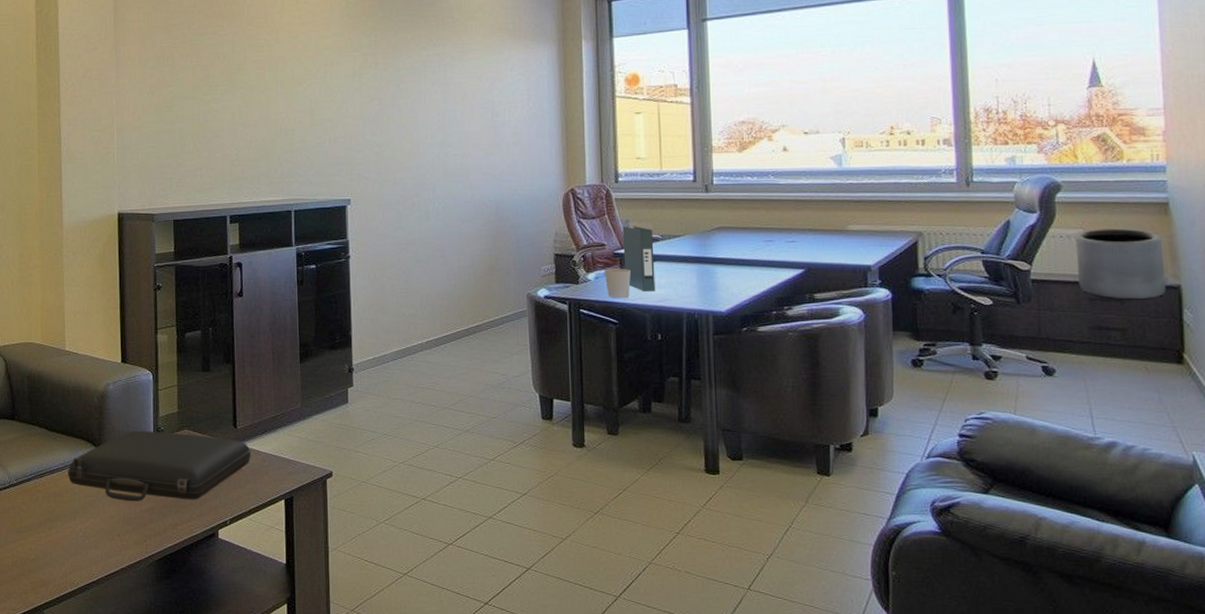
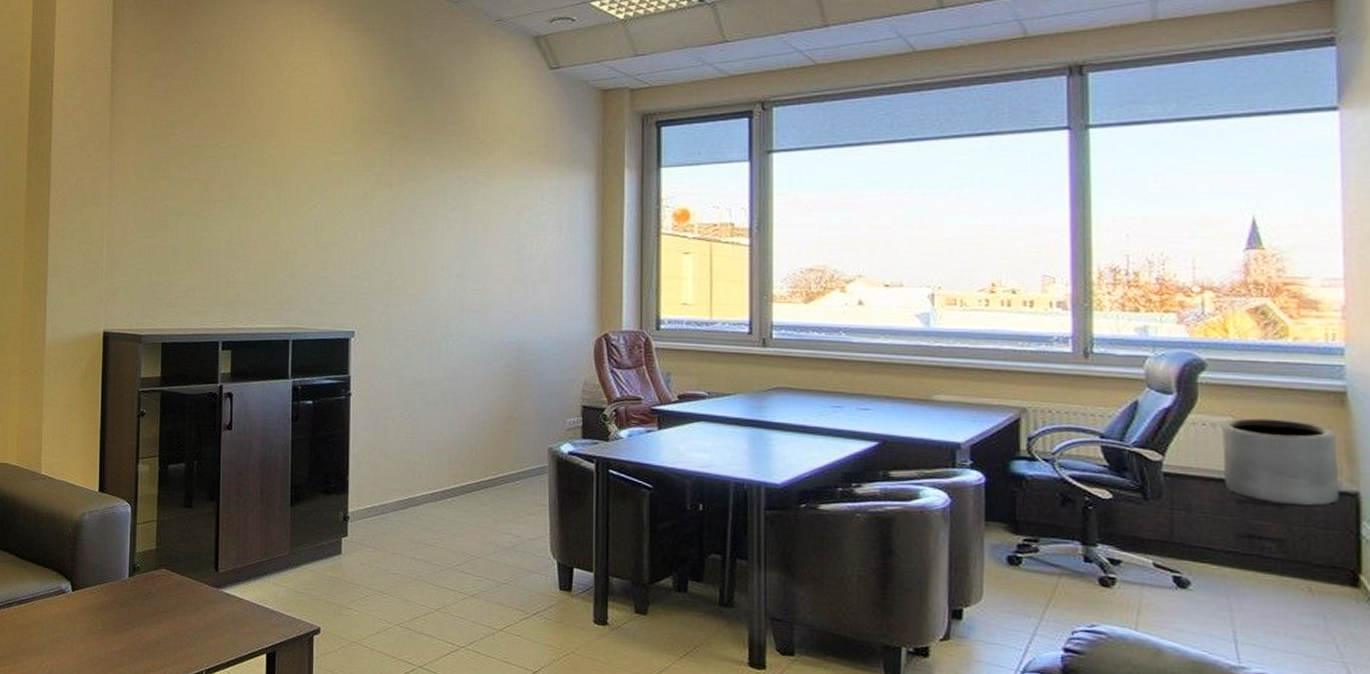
briefcase: present [68,430,251,502] -> none [37,565,233,646]
dixie cup: present [604,268,631,299] -> none [638,426,670,462]
binder: present [622,226,656,292] -> none [662,379,699,456]

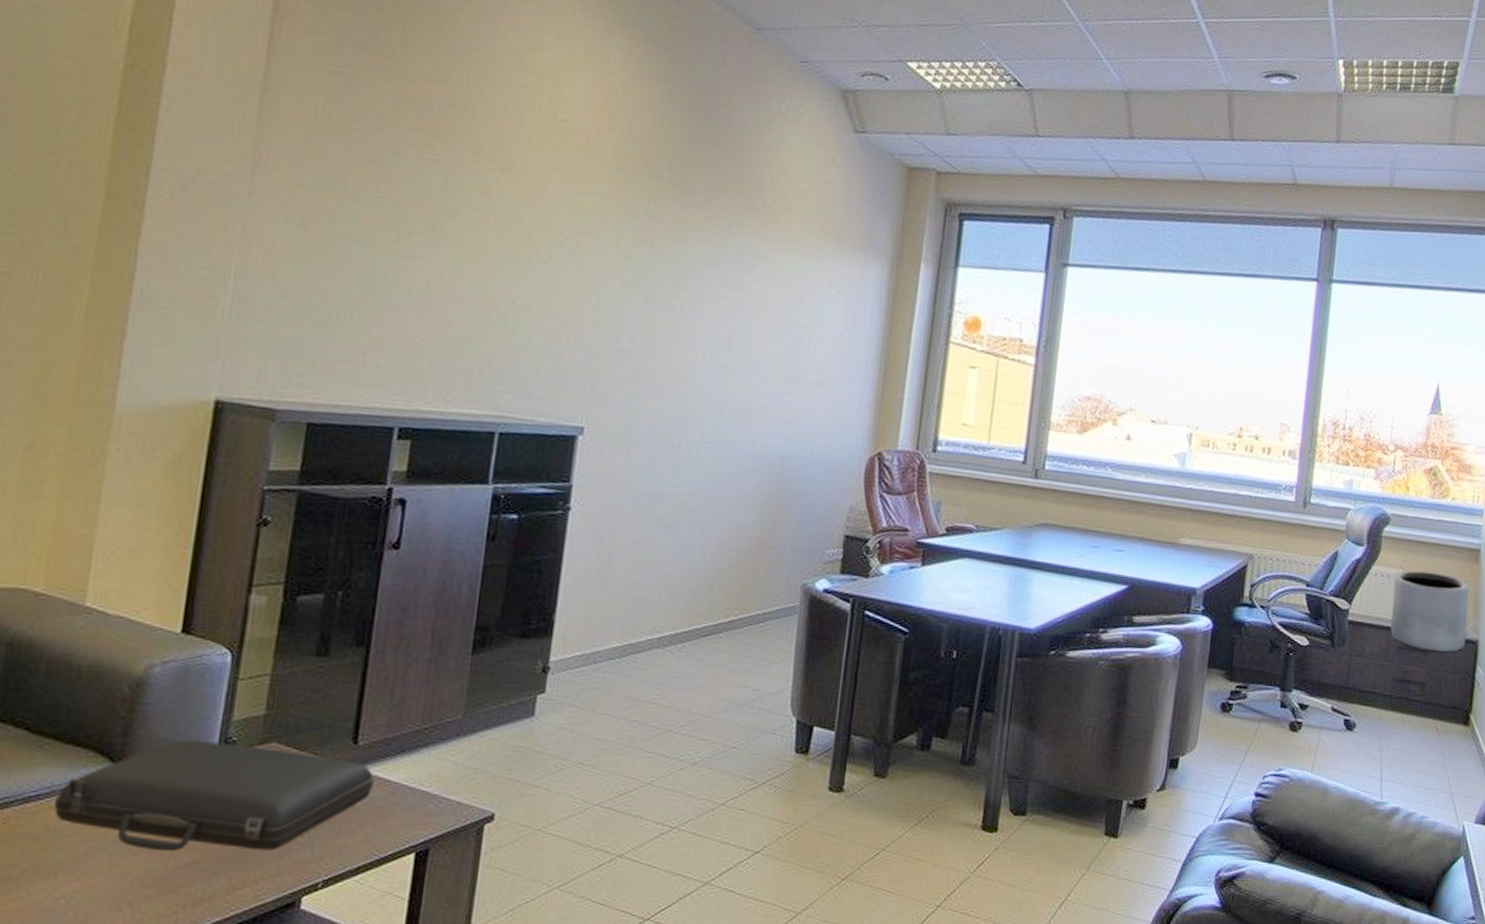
briefcase: none [37,565,233,646] -> present [54,739,375,852]

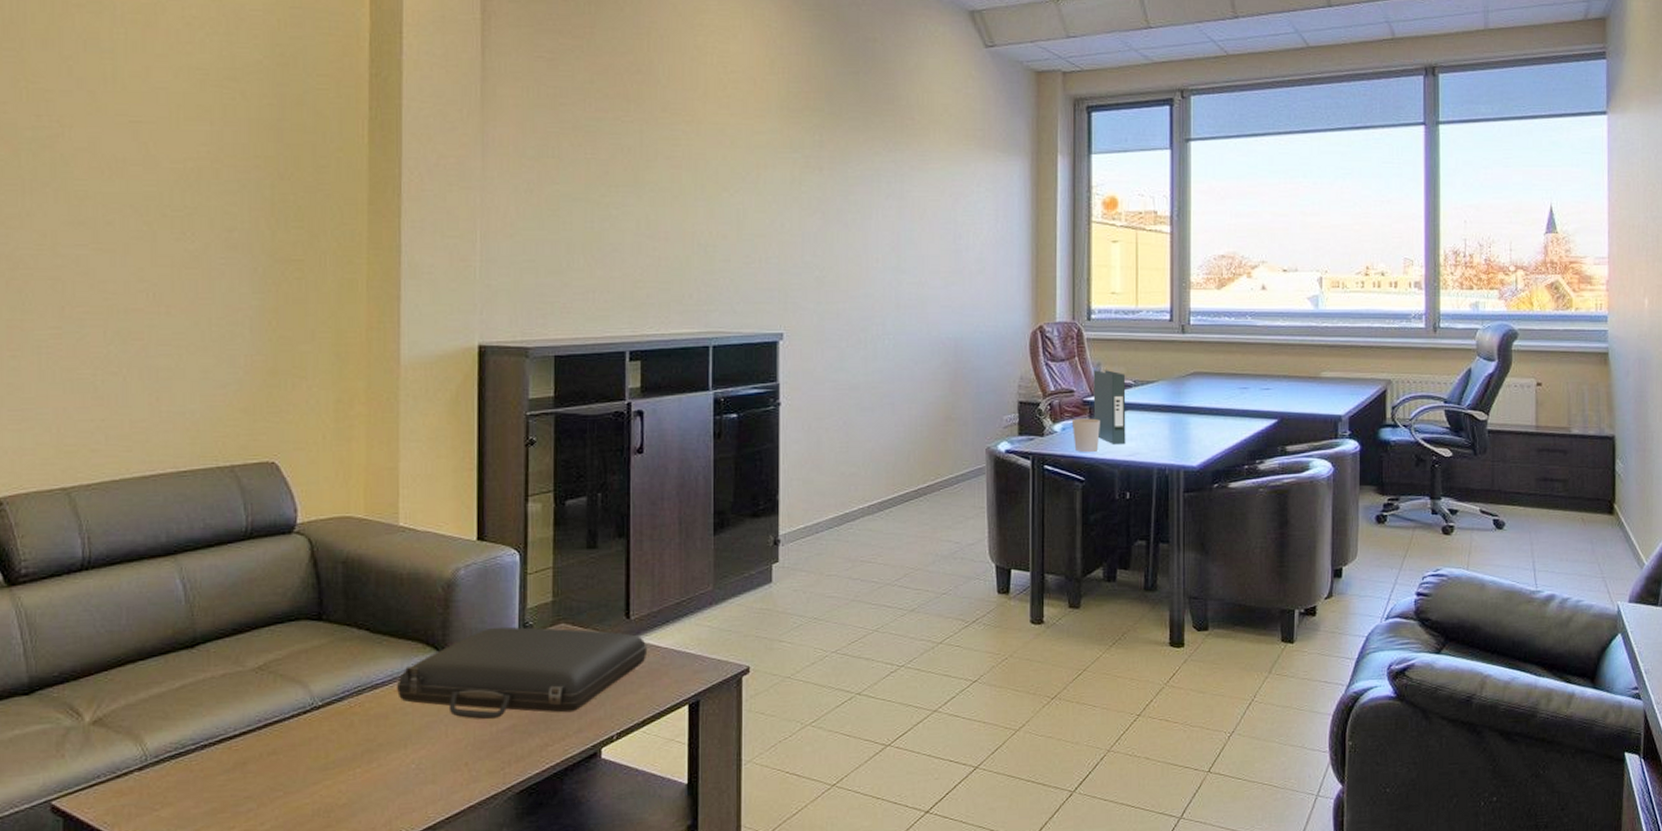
dixie cup: none [901,561,934,603] -> present [1071,418,1100,453]
binder: none [926,509,967,597] -> present [1093,370,1126,446]
planter: present [1390,570,1469,654] -> none [1528,378,1603,452]

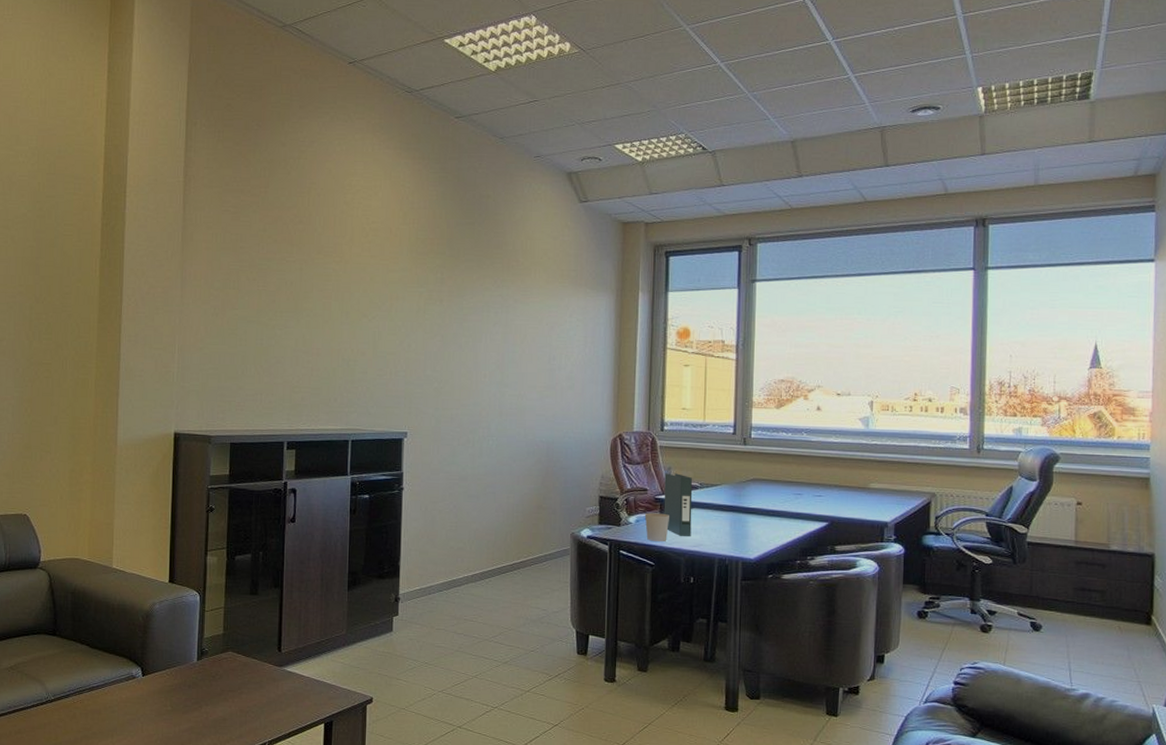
briefcase: present [397,626,648,720] -> none [108,650,294,722]

